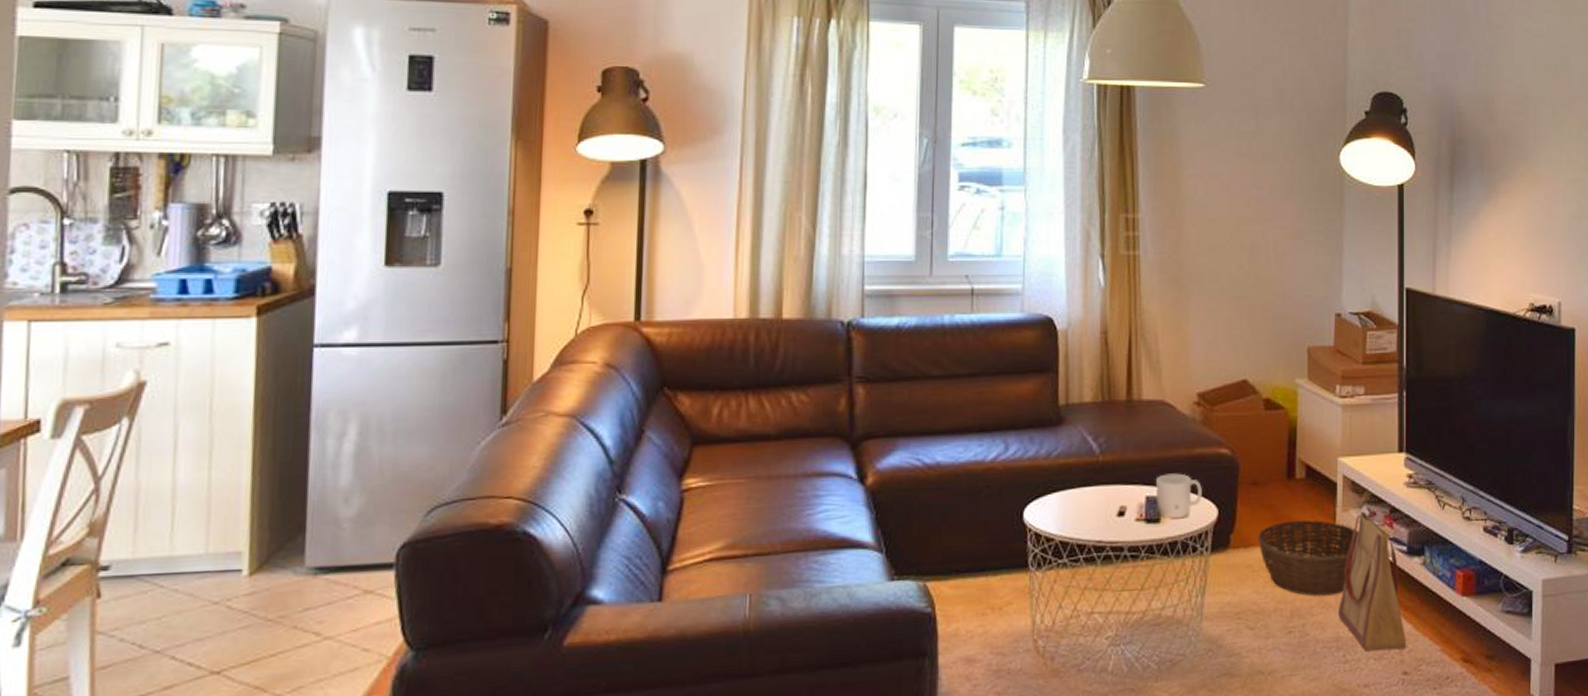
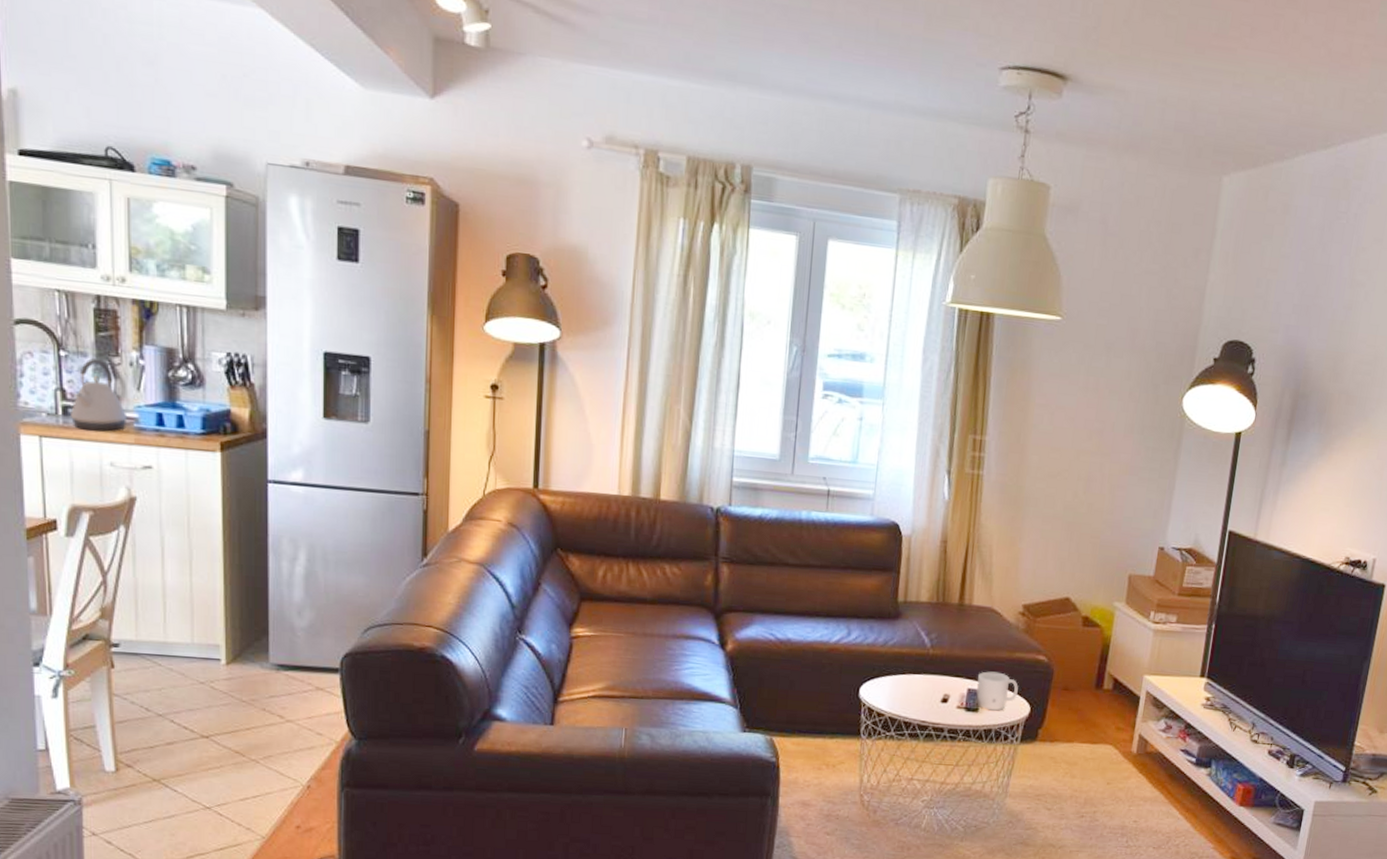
kettle: none [71,224,143,309] -> present [71,358,128,433]
basket: present [1257,520,1359,596] -> none [1062,724,1155,791]
shopping bag: present [1338,511,1407,652] -> none [1126,724,1186,843]

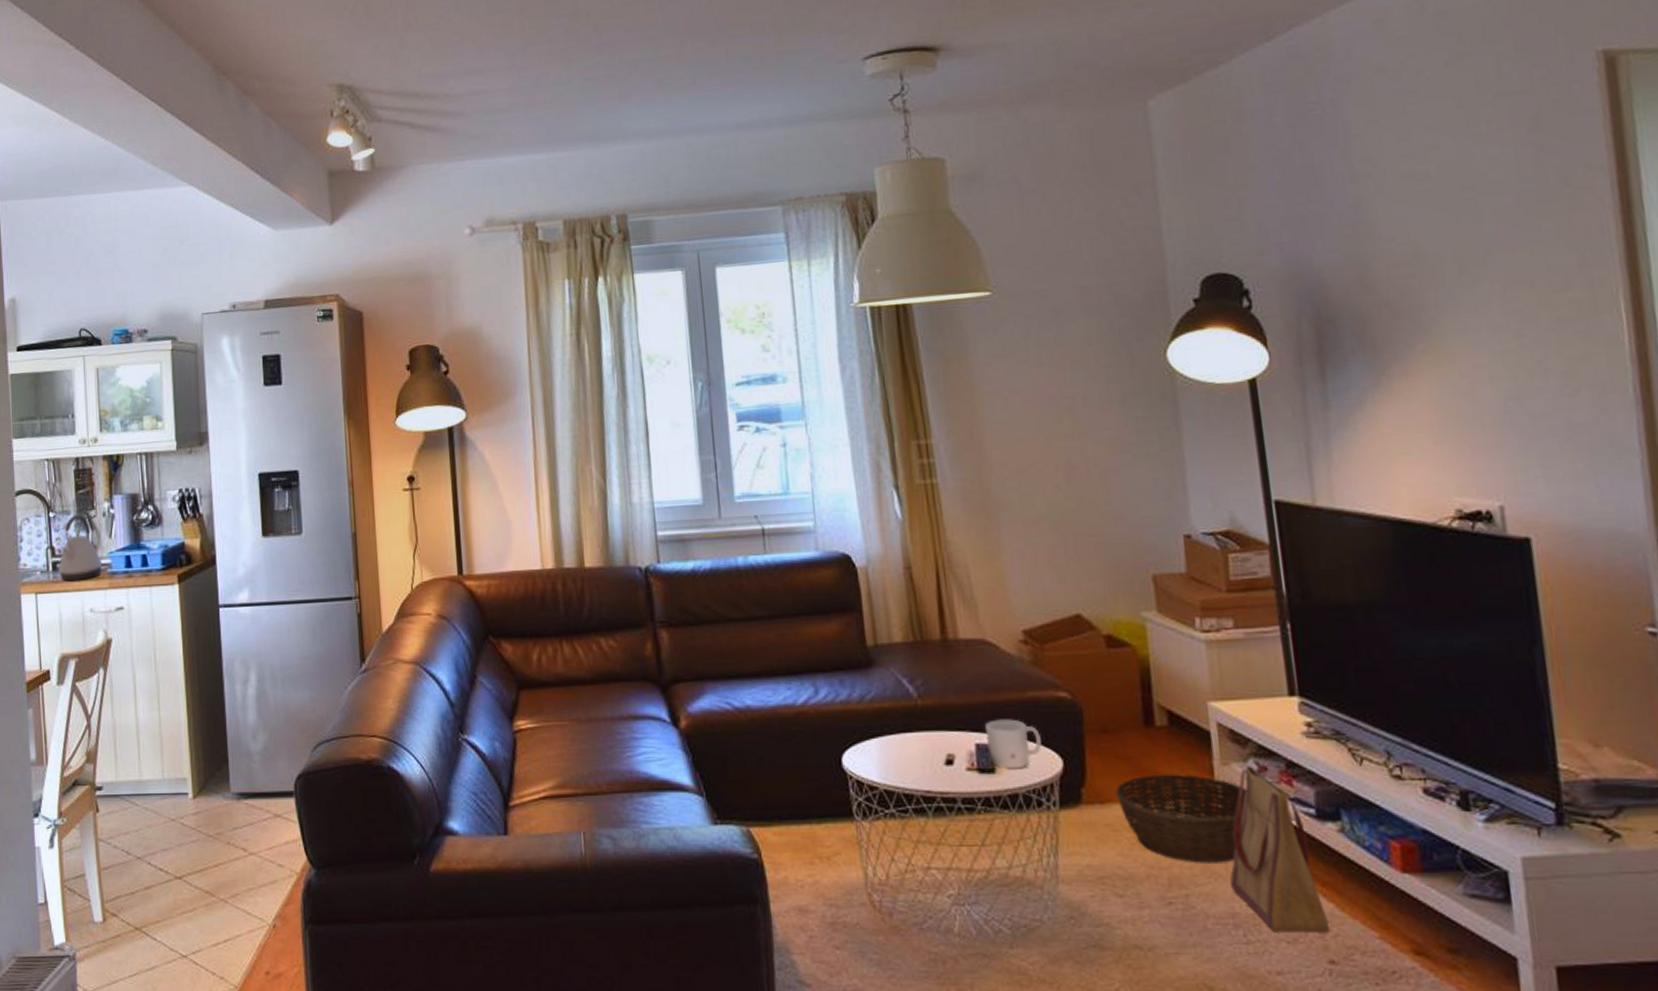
basket: none [1062,724,1155,791] -> present [1115,774,1247,863]
shopping bag: none [1126,724,1186,843] -> present [1230,765,1331,933]

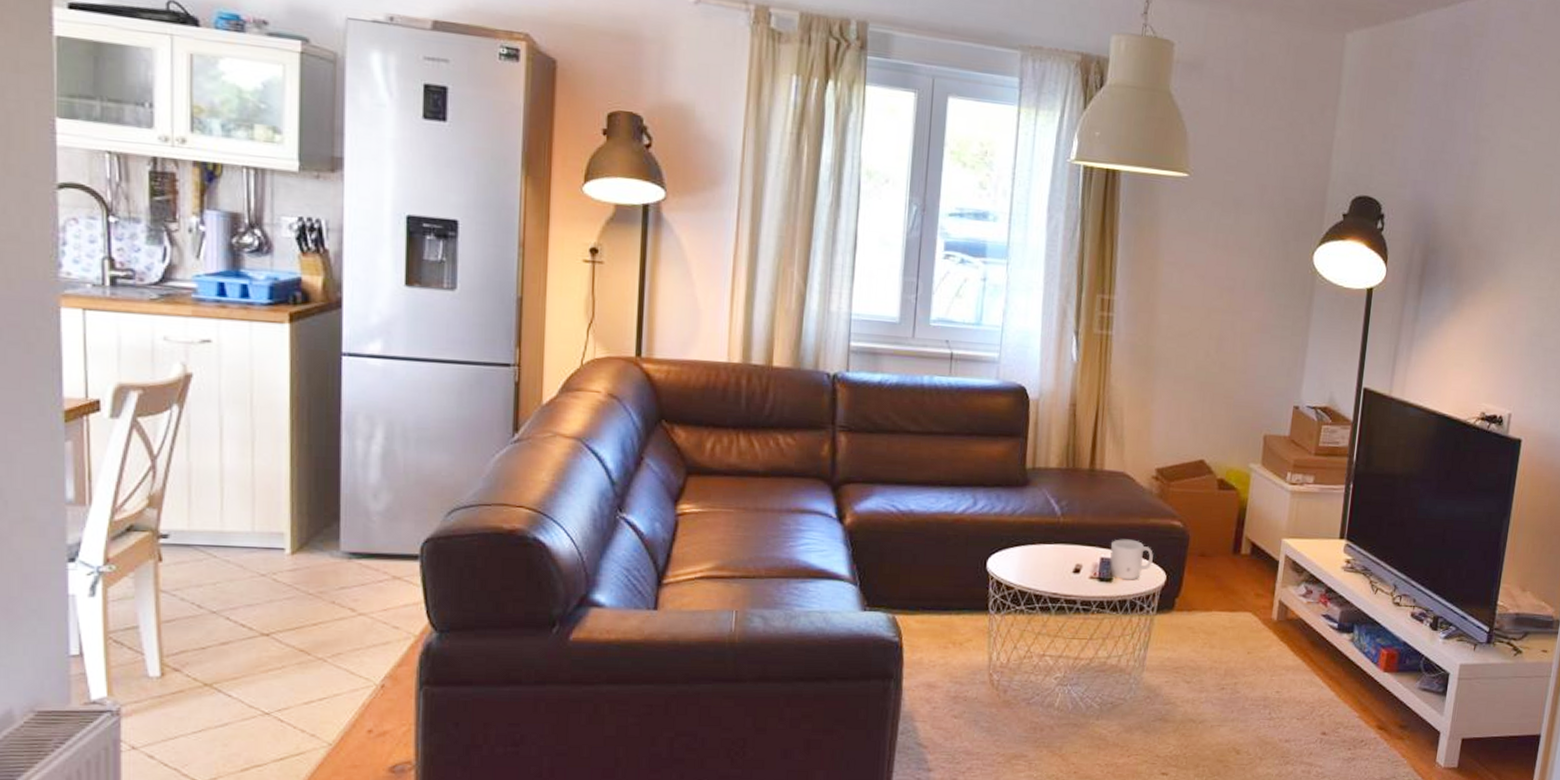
kettle: present [59,515,103,583] -> none [120,225,185,304]
basket: present [1115,774,1247,863] -> none [1200,591,1295,660]
shopping bag: present [1230,765,1331,933] -> none [1268,589,1329,713]

